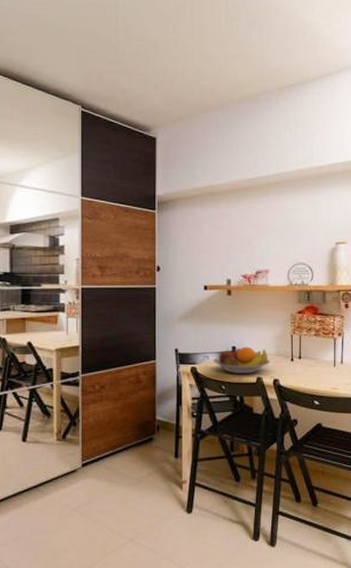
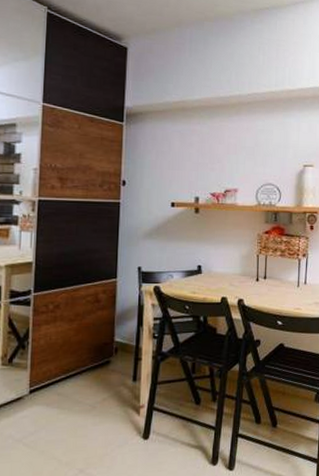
fruit bowl: present [213,346,271,374] -> none [177,266,236,294]

